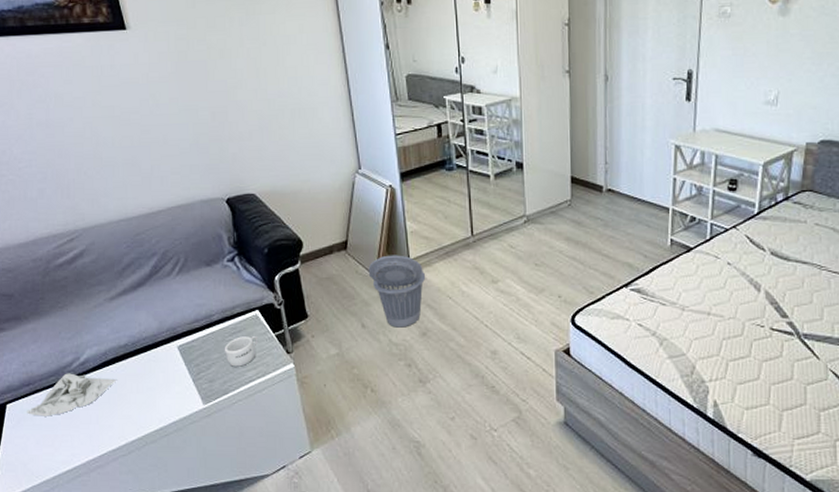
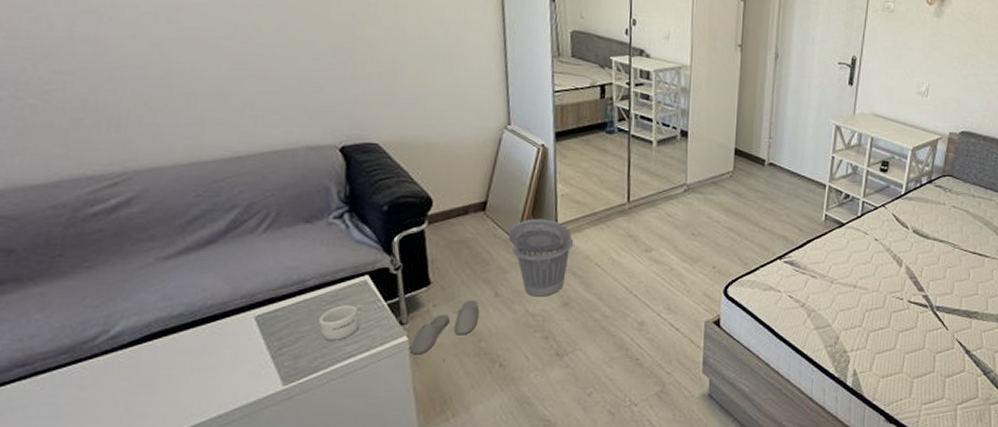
tissue: present [27,373,117,416] -> none [16,350,163,406]
slippers: none [297,331,350,380] -> present [410,300,479,355]

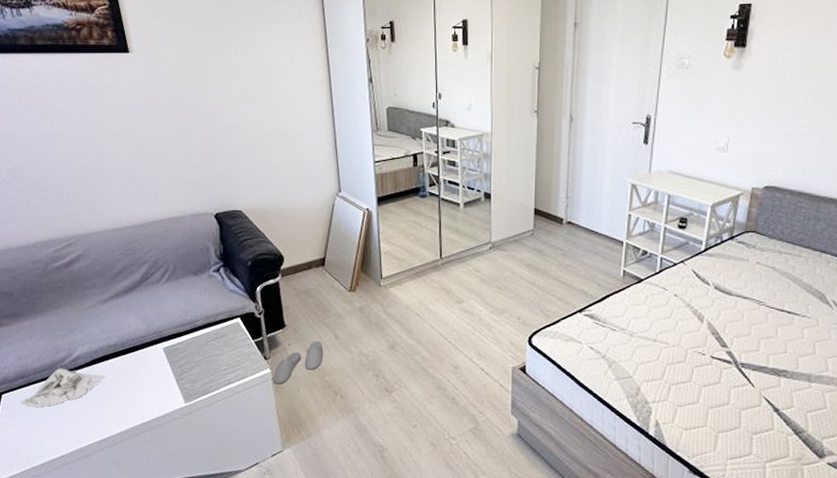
tissue: none [16,350,163,406] -> present [20,368,106,408]
mug: present [318,304,365,340] -> none [206,341,239,370]
laundry basket: present [508,218,574,297] -> none [343,273,396,340]

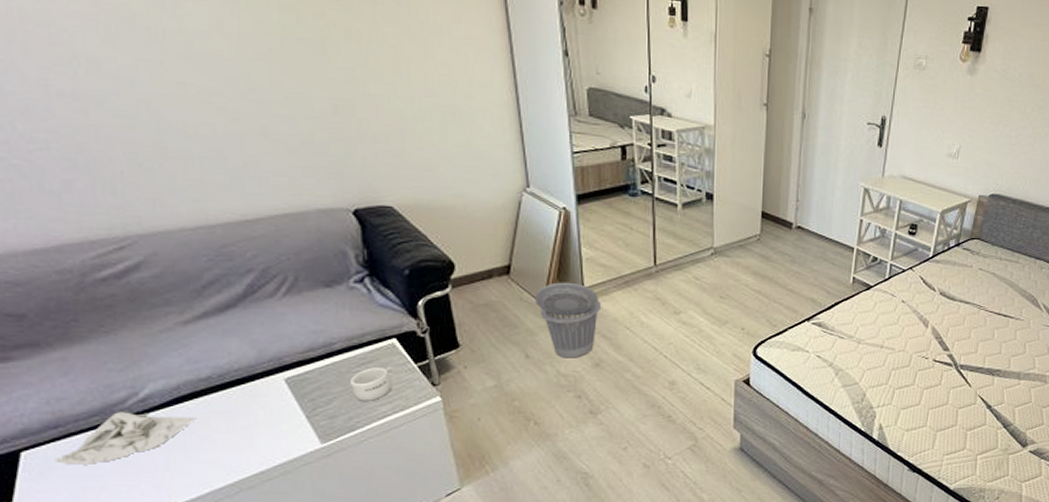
mug: none [206,341,239,370] -> present [349,366,396,401]
slippers: present [273,340,323,385] -> none [445,361,510,414]
laundry basket: none [343,273,396,340] -> present [535,282,602,358]

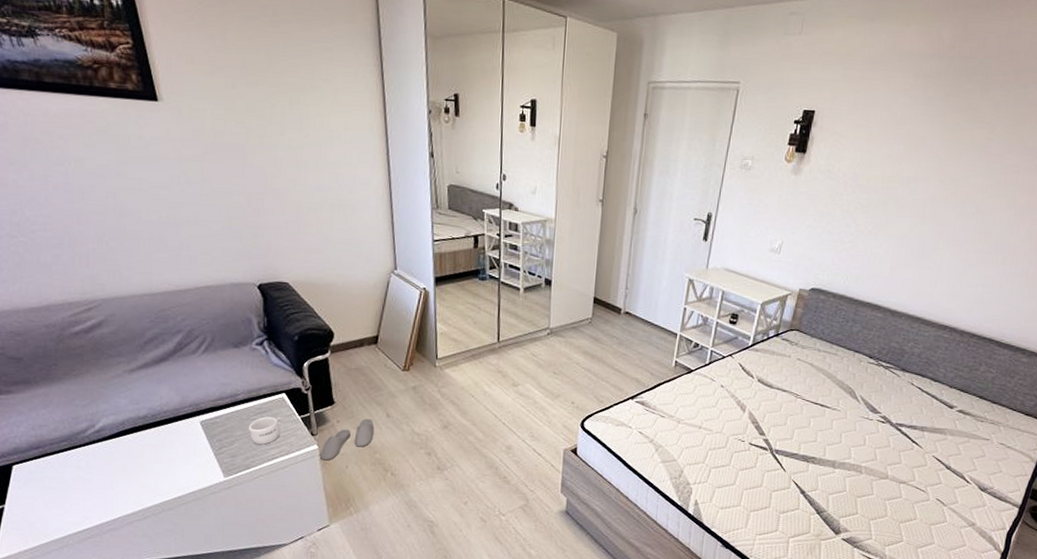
tissue: present [54,412,196,465] -> none [35,439,135,480]
slippers: none [445,361,510,414] -> present [320,418,374,461]
laundry basket: present [535,282,602,358] -> none [396,352,452,420]

